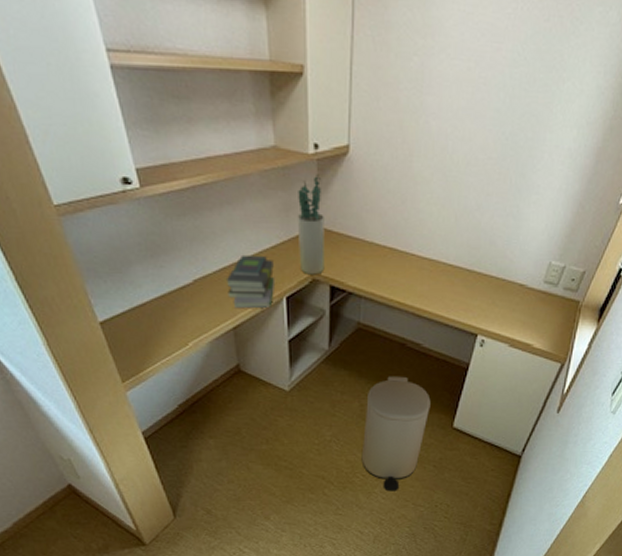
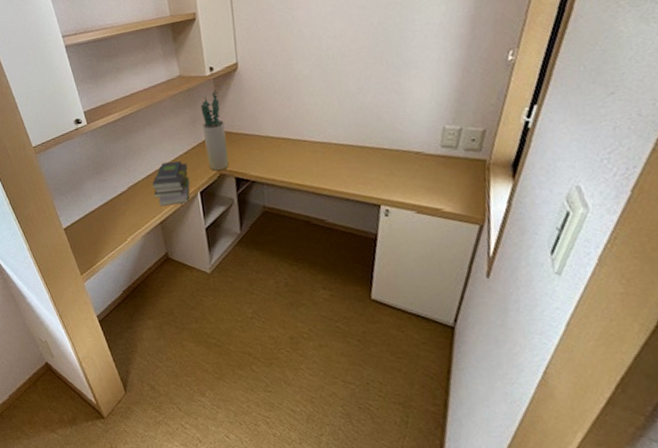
pedal bin: present [361,376,431,492] -> none [281,251,345,368]

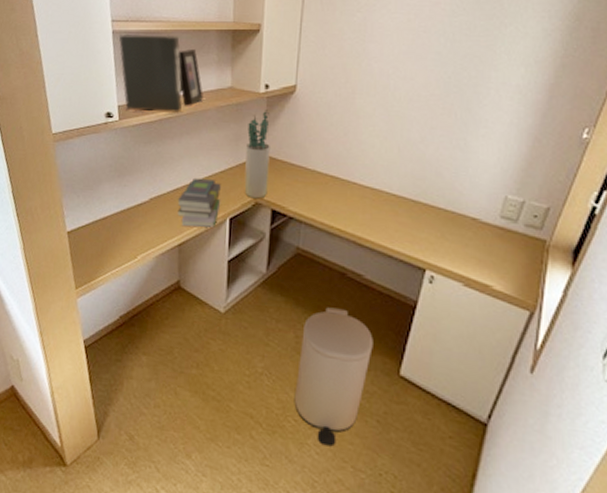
binder: none [71,39,140,114] -> present [118,35,182,114]
picture frame: none [127,47,157,101] -> present [178,48,203,106]
pedal bin: none [281,251,345,368] -> present [294,307,373,447]

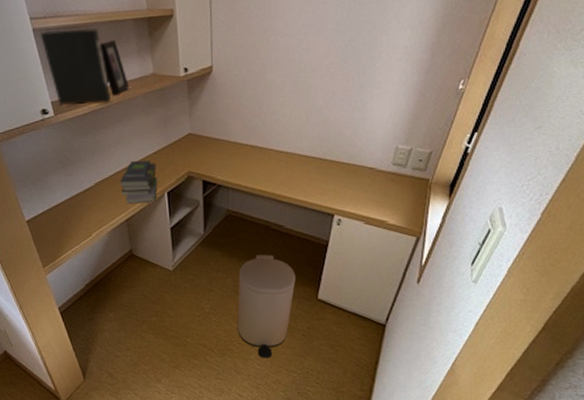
vase: present [244,109,270,199] -> none [173,92,197,173]

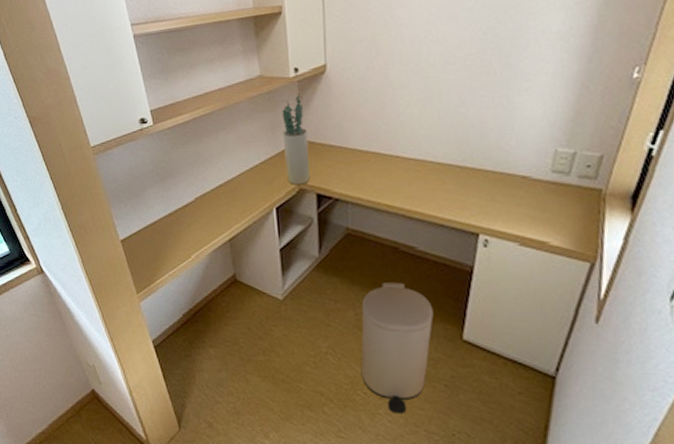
binder: present [39,28,111,106] -> none [140,31,213,114]
picture frame: present [100,39,129,96] -> none [203,41,233,102]
books: present [119,160,158,204] -> none [222,171,266,222]
vase: none [173,92,197,173] -> present [282,94,310,185]

